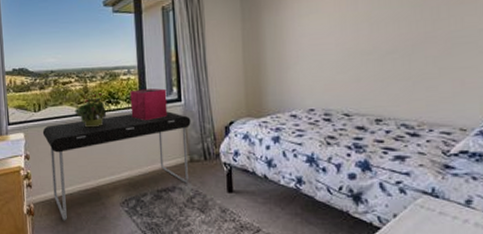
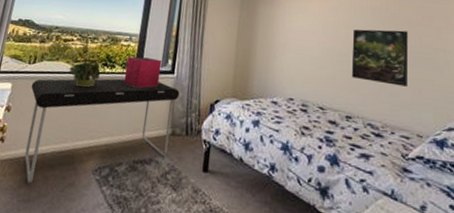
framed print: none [377,13,447,79] -> present [352,29,408,87]

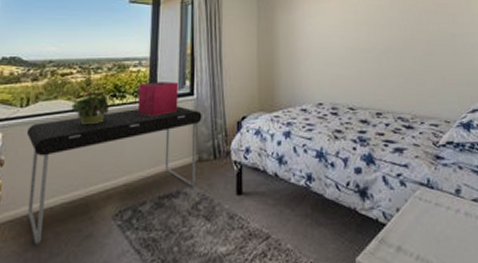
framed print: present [352,29,408,87] -> none [373,20,431,76]

